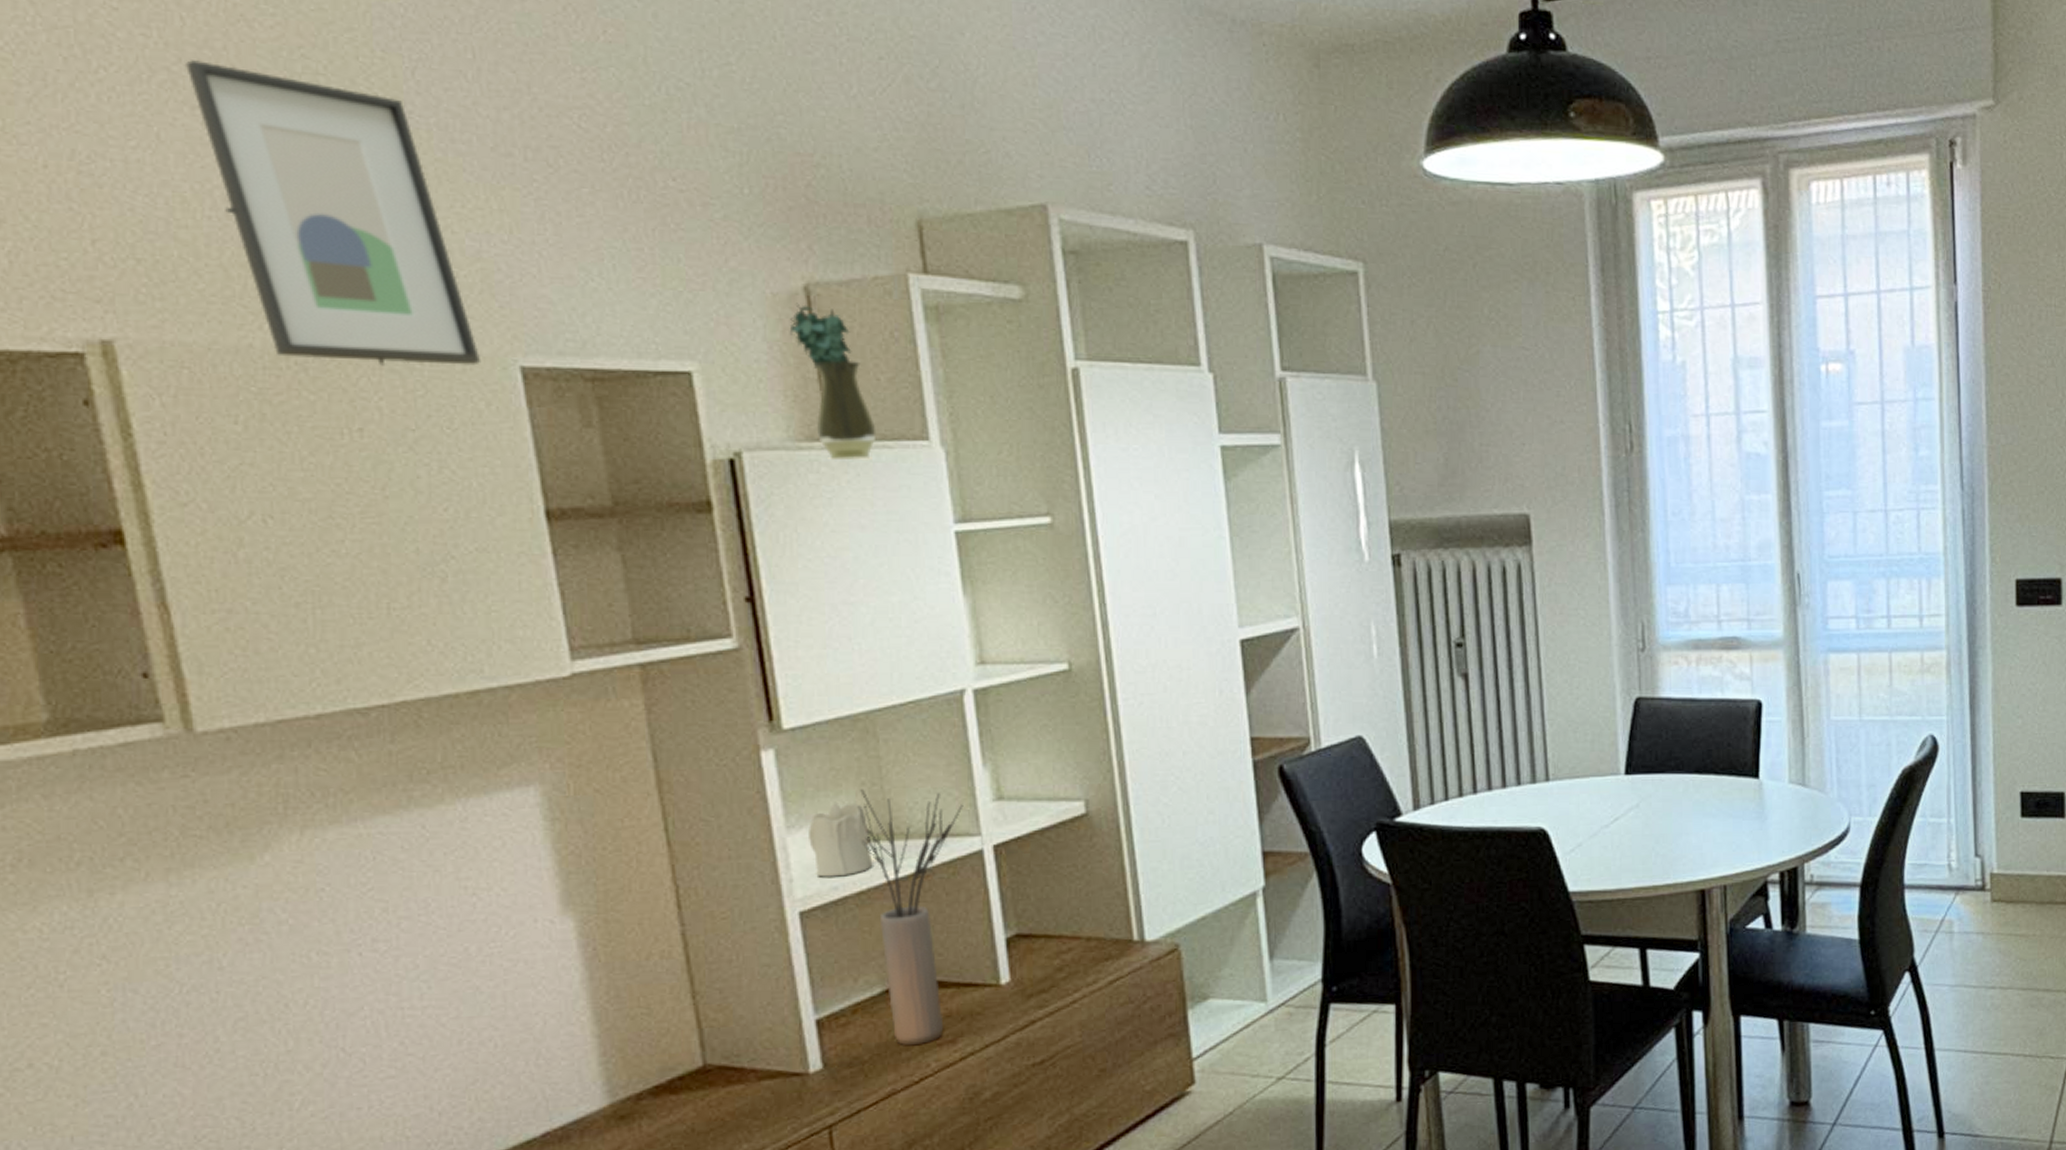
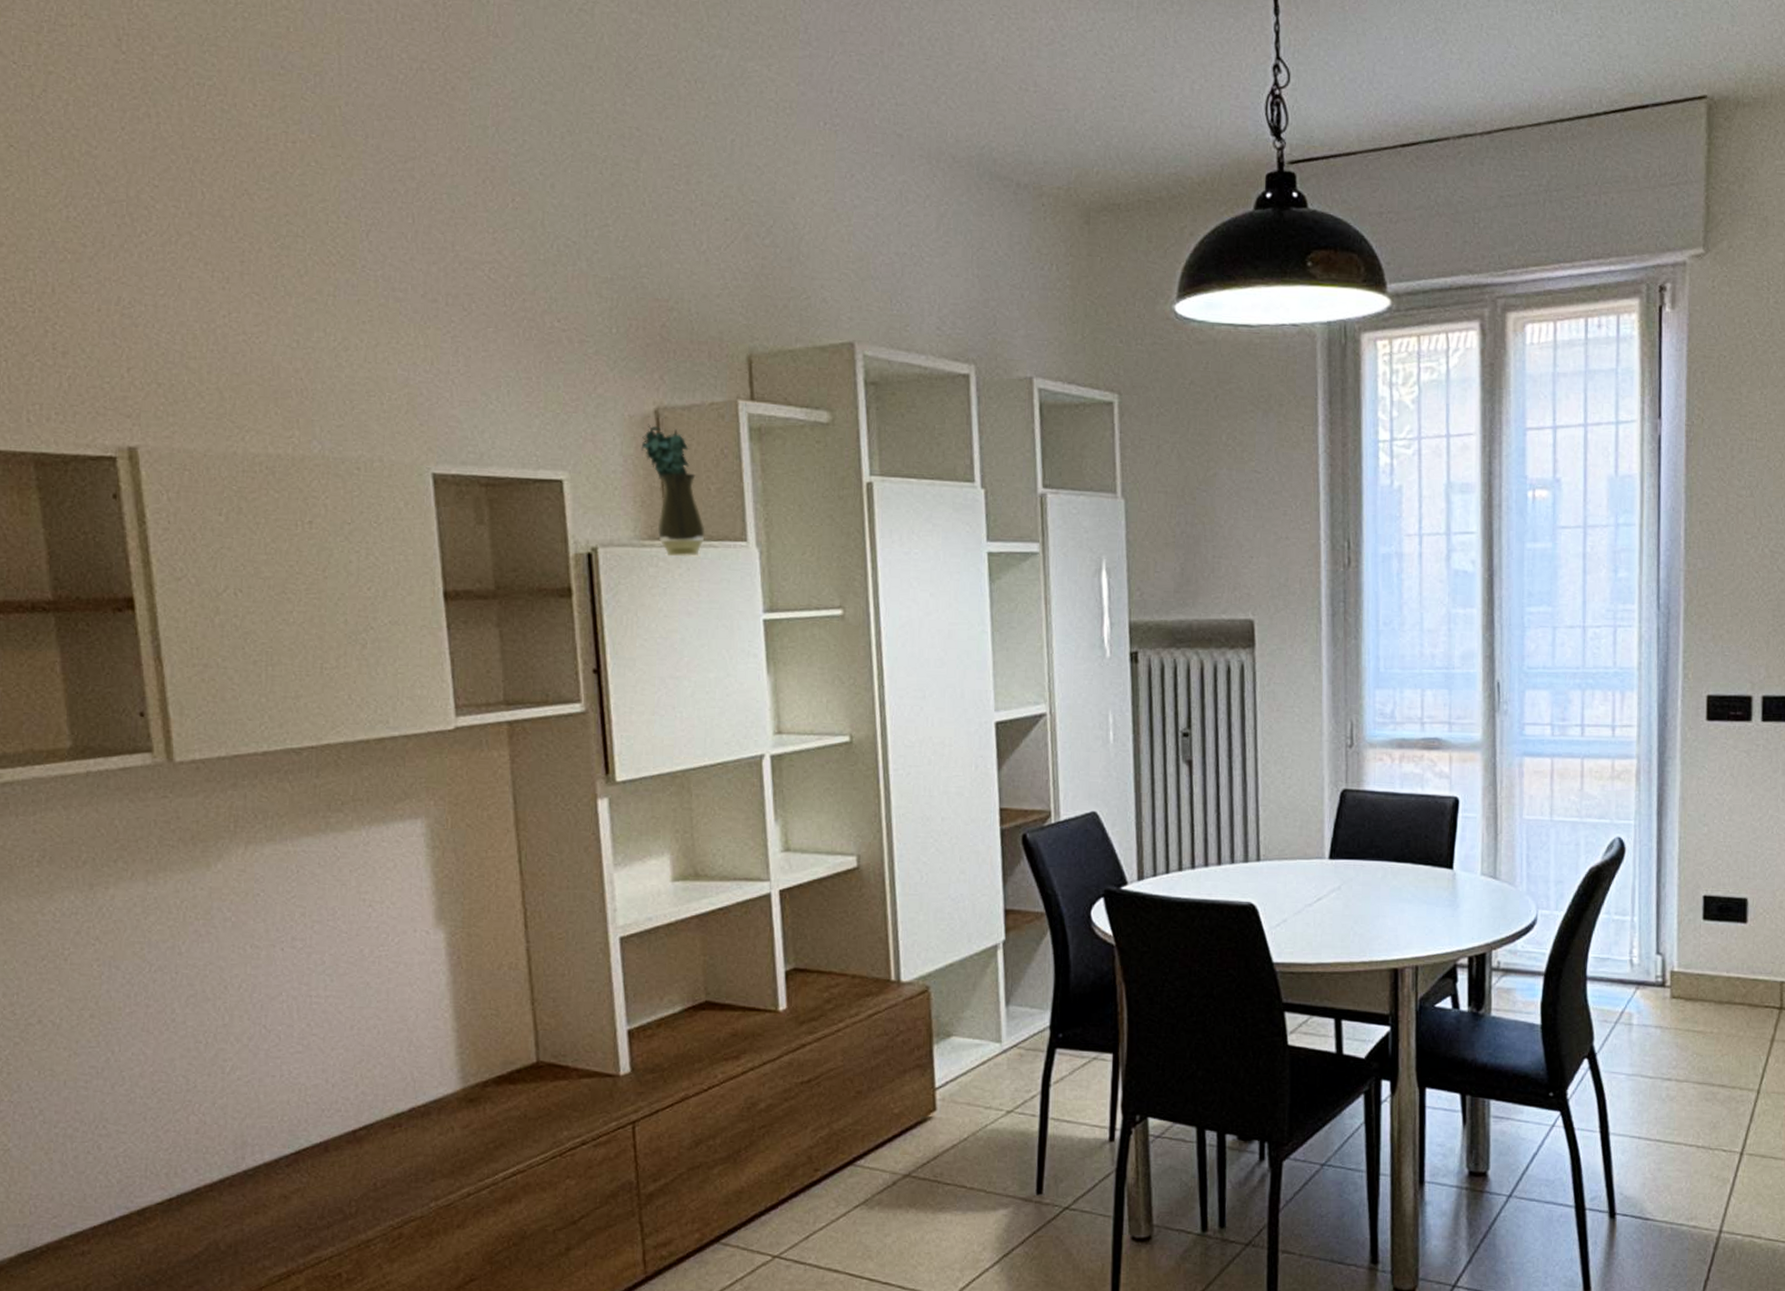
picture frame: present [184,60,482,366] -> none [202,226,403,472]
candle: present [808,801,873,877] -> none [631,845,681,909]
vase: present [857,789,964,1046] -> none [671,836,757,1059]

